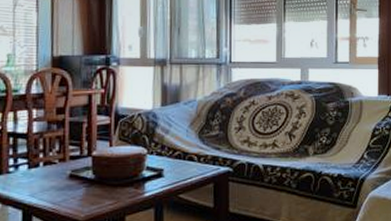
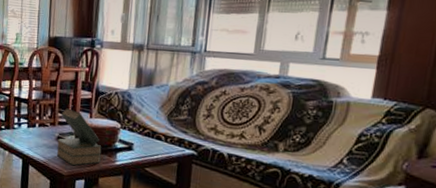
book: none [69,138,127,207] -> present [56,108,102,166]

